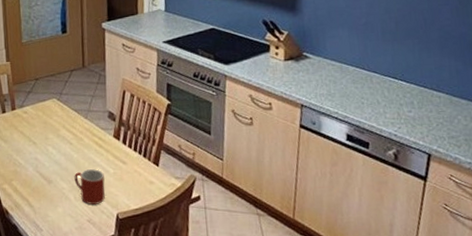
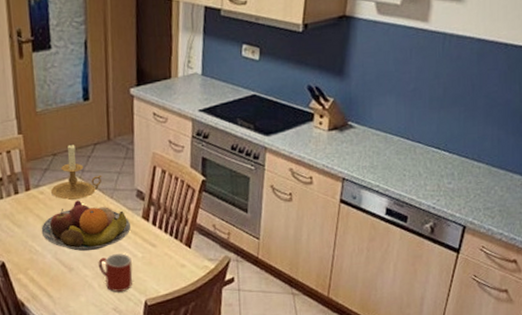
fruit bowl: none [24,119,103,166] -> present [41,200,131,252]
candle holder: none [33,70,78,120] -> present [51,144,102,201]

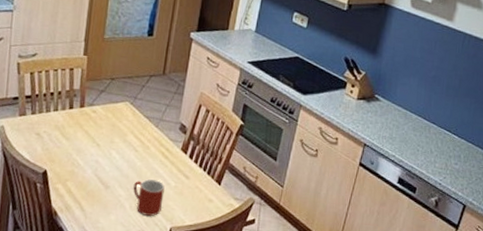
fruit bowl: present [41,200,131,252] -> none [86,124,169,173]
candle holder: present [51,144,102,201] -> none [103,72,152,124]

